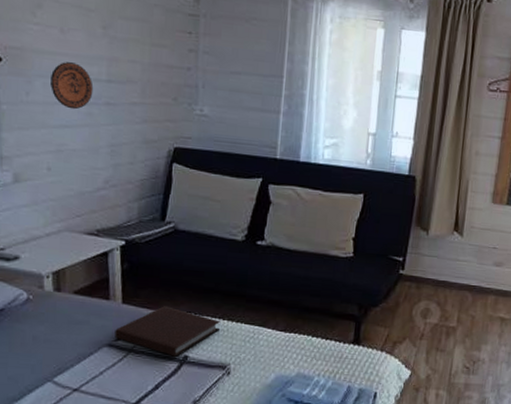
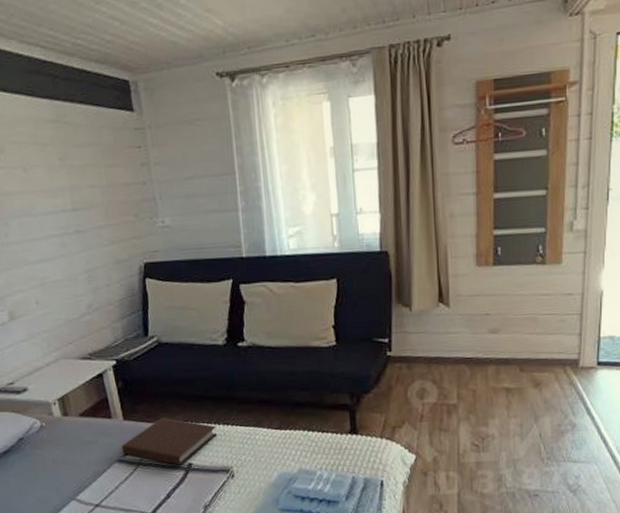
decorative plate: present [50,62,94,110] -> none [23,198,63,243]

